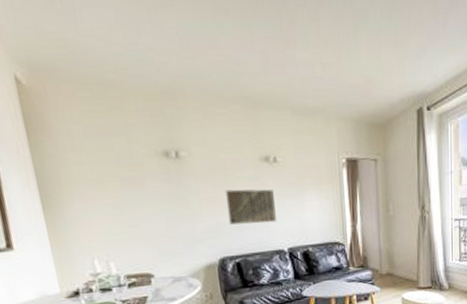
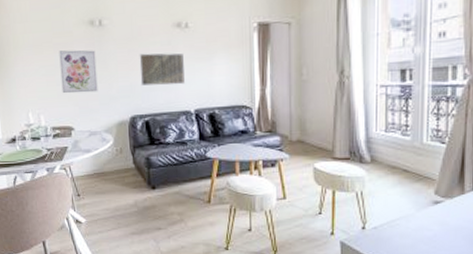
wall art: none [127,185,180,236] -> present [59,50,98,94]

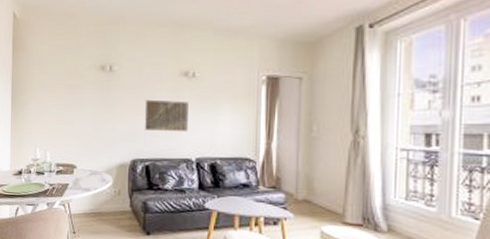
wall art: present [59,50,98,94] -> none [69,92,104,134]

